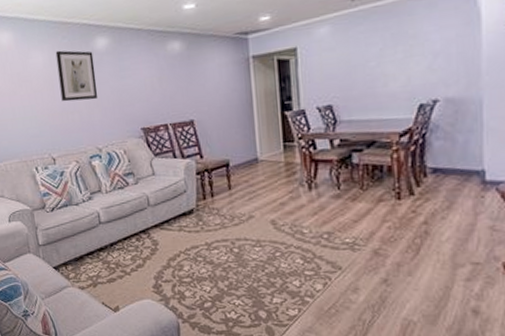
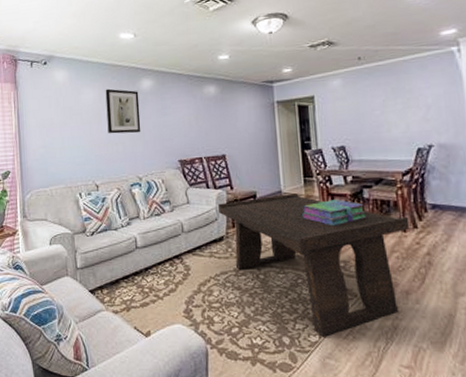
coffee table: none [187,160,405,311] -> present [218,193,410,337]
stack of books: none [281,166,355,196] -> present [302,199,367,227]

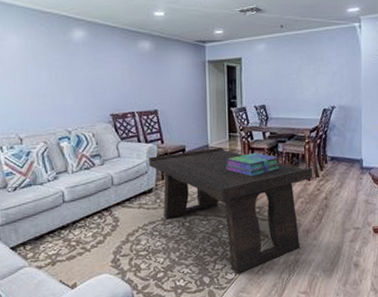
wall art: present [105,88,141,134] -> none [32,36,72,85]

